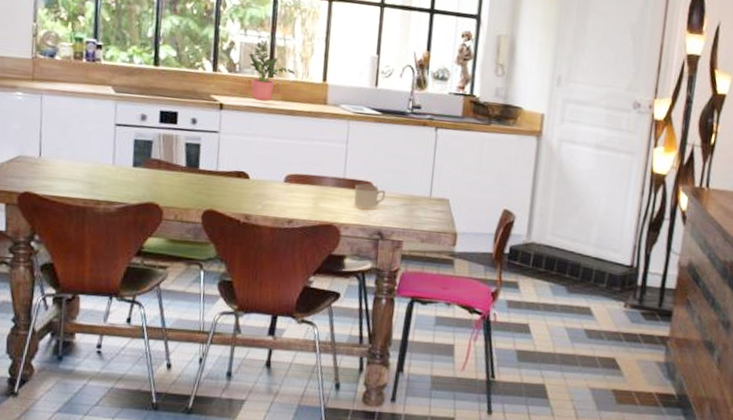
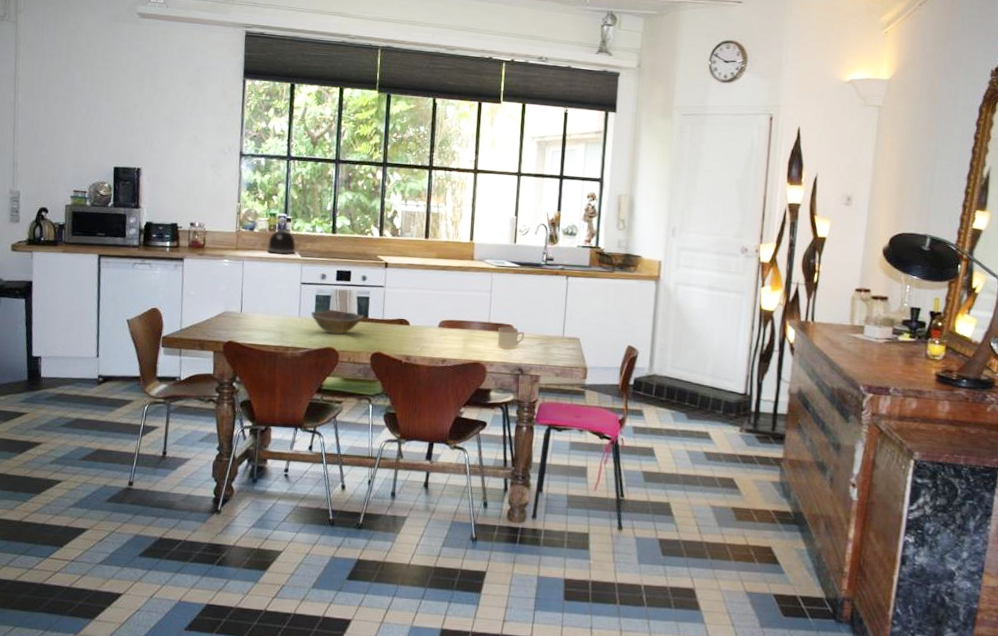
kettle: none [71,45,109,90] -> present [267,219,296,256]
bowl: none [128,158,194,187] -> present [311,310,364,334]
potted plant: present [249,39,296,102] -> none [408,208,447,259]

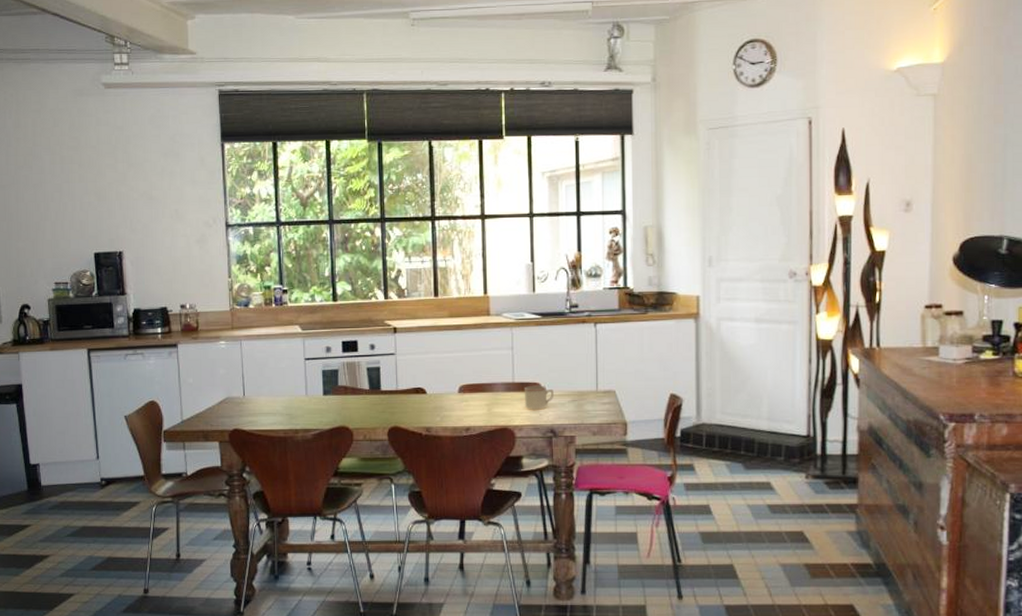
kettle: present [267,219,296,256] -> none [264,291,296,331]
bowl: present [311,310,364,334] -> none [319,385,376,411]

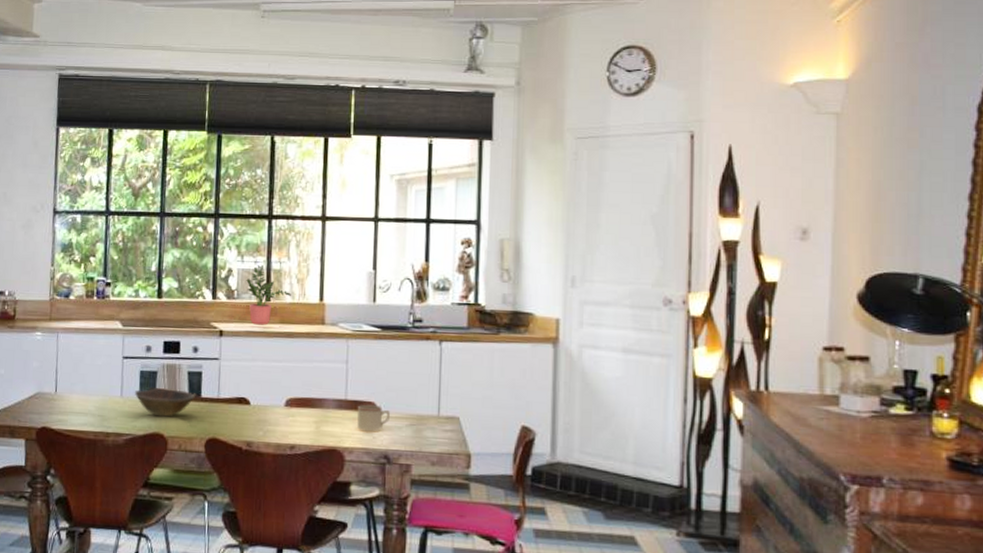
bowl: none [319,385,376,411] -> present [135,388,196,417]
potted plant: none [415,263,458,320] -> present [246,264,292,325]

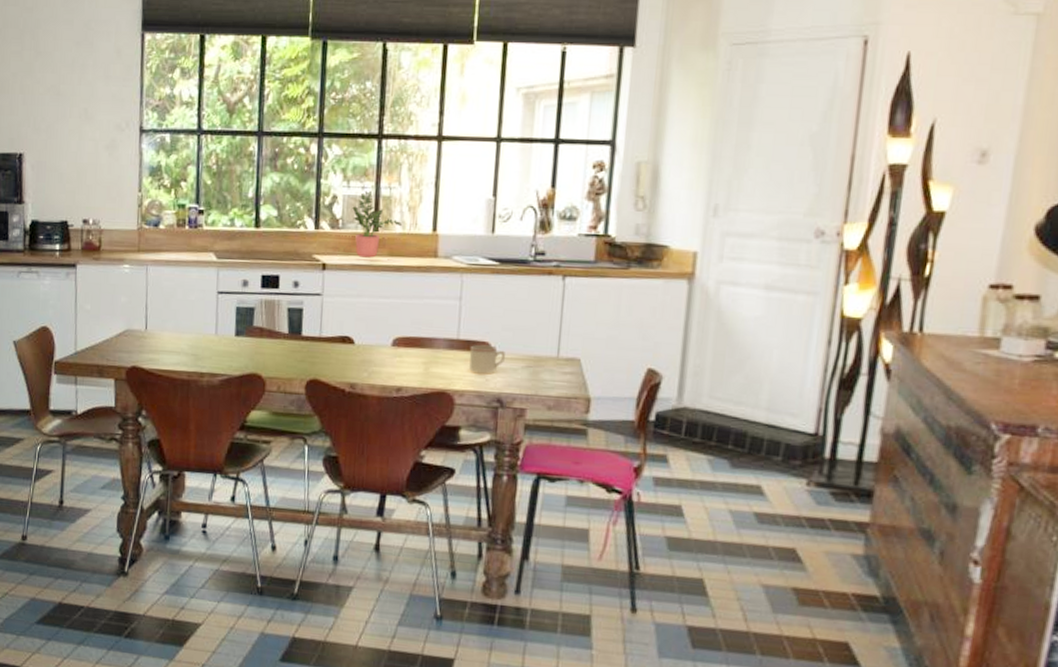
bowl: present [135,388,196,417] -> none [231,326,297,357]

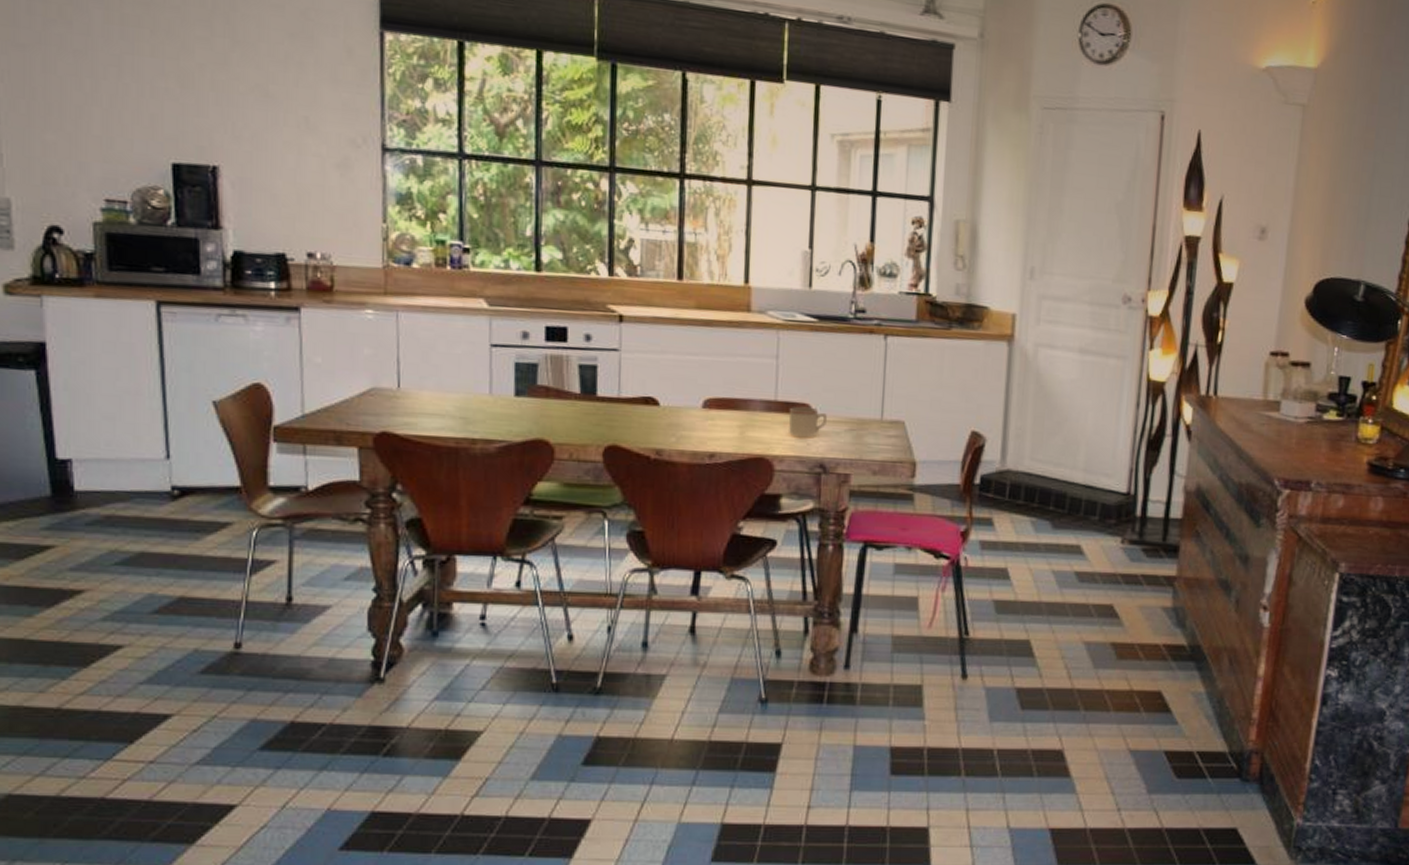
potted plant: present [352,190,403,258] -> none [652,235,711,311]

